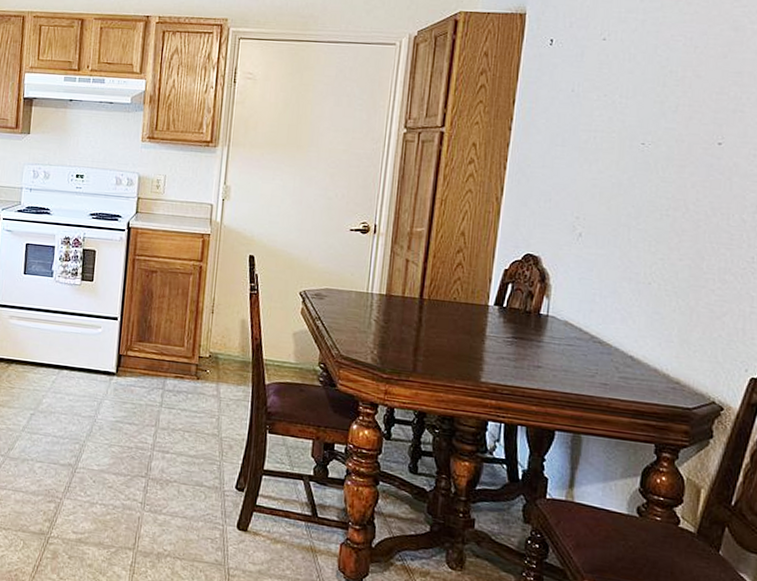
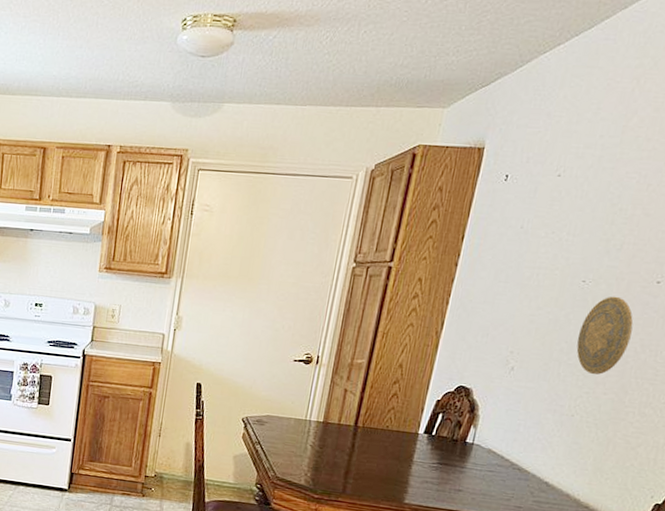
decorative plate: none [644,158,700,240] -> present [576,296,634,375]

